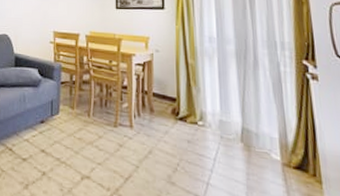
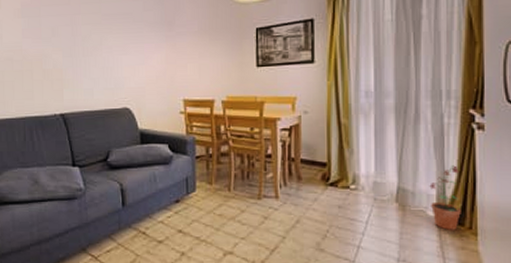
potted plant: none [271,111,304,176] -> present [429,165,461,230]

